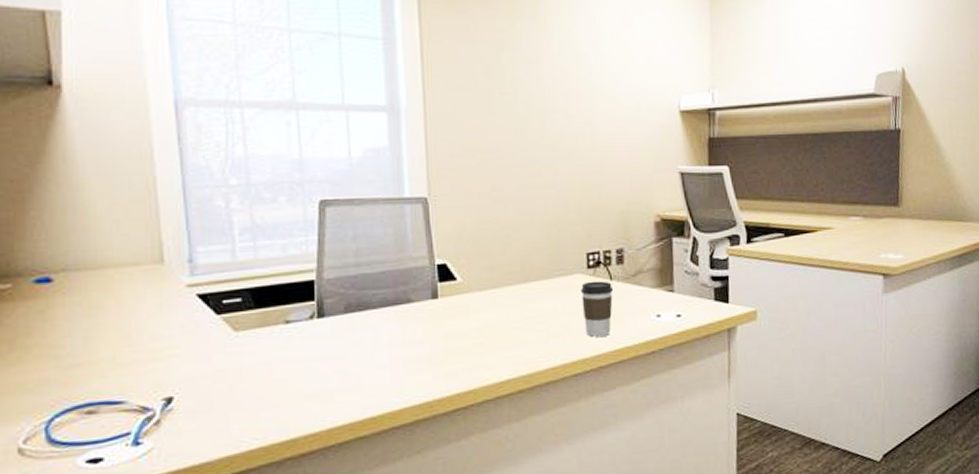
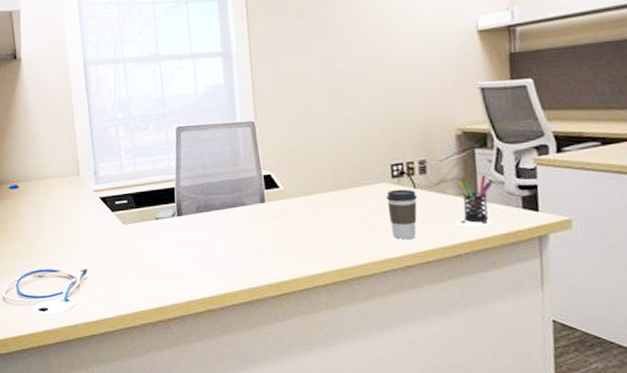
pen holder: none [654,265,689,316] -> present [457,174,494,222]

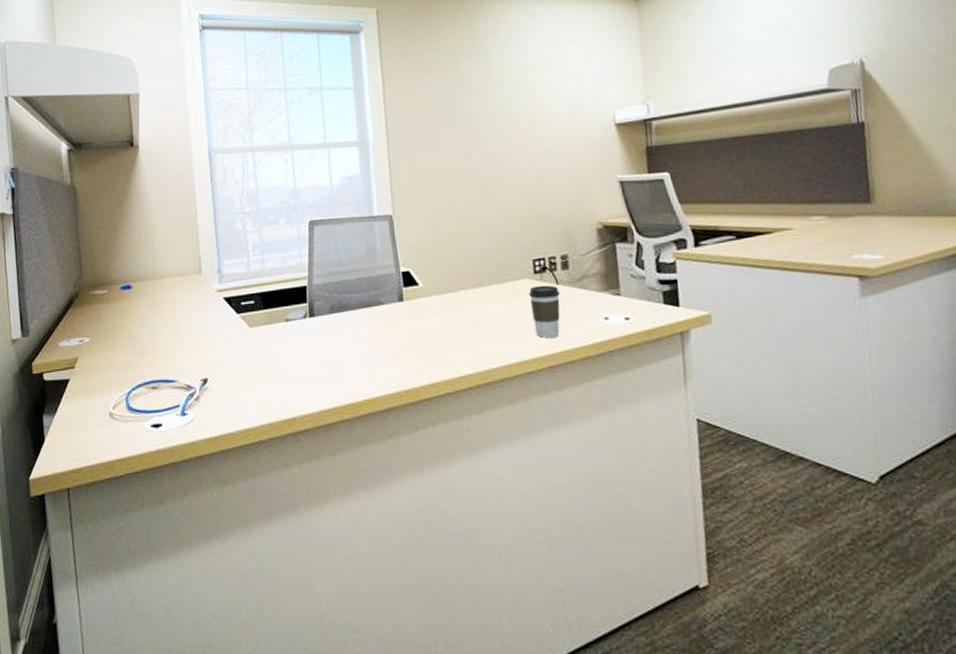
pen holder: present [457,174,494,222] -> none [599,269,635,318]

